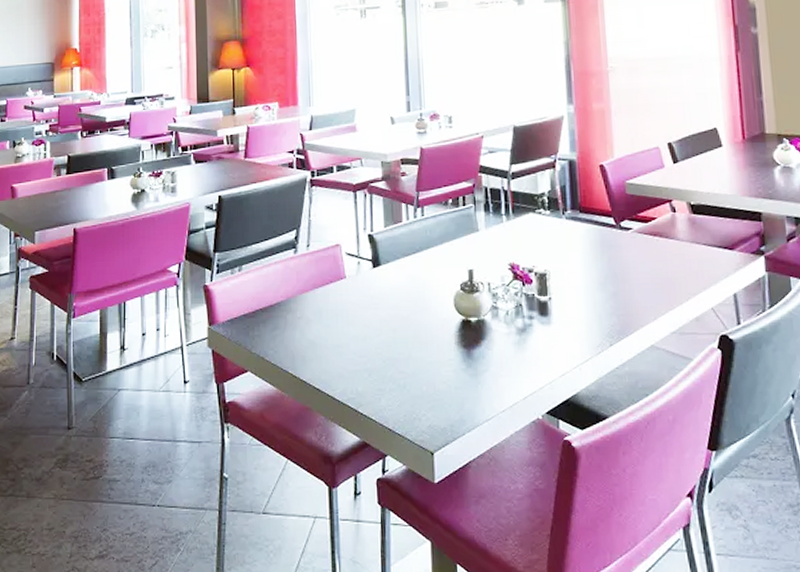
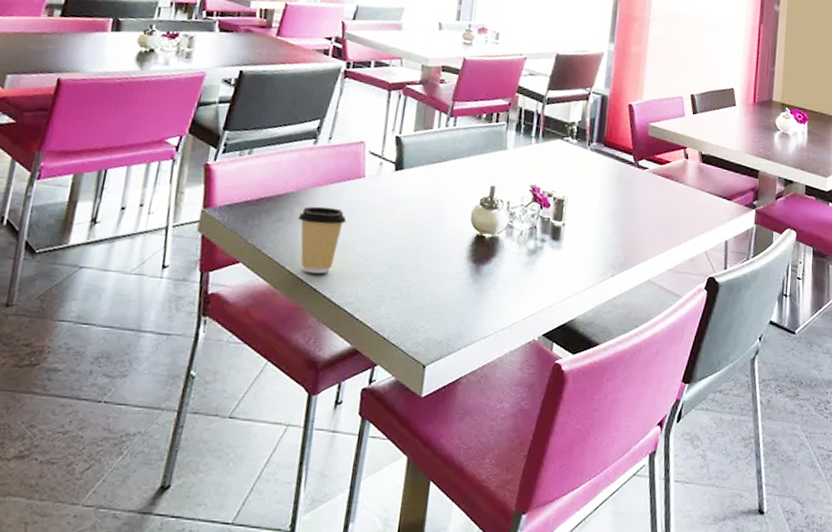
coffee cup: none [292,310,336,375] -> present [298,206,346,274]

